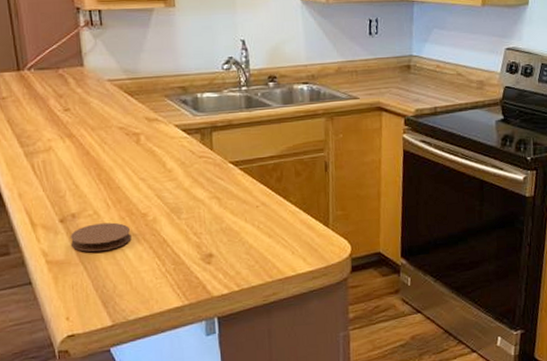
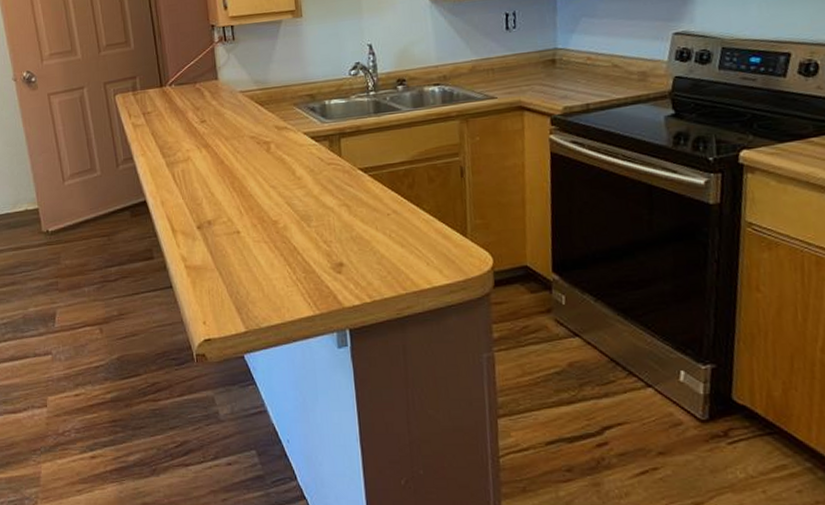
coaster: present [71,222,132,252] -> none [207,229,263,258]

